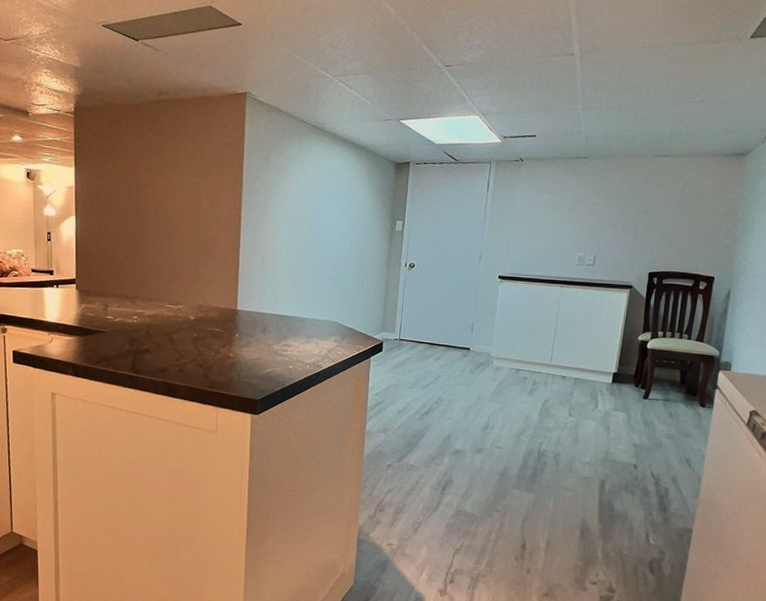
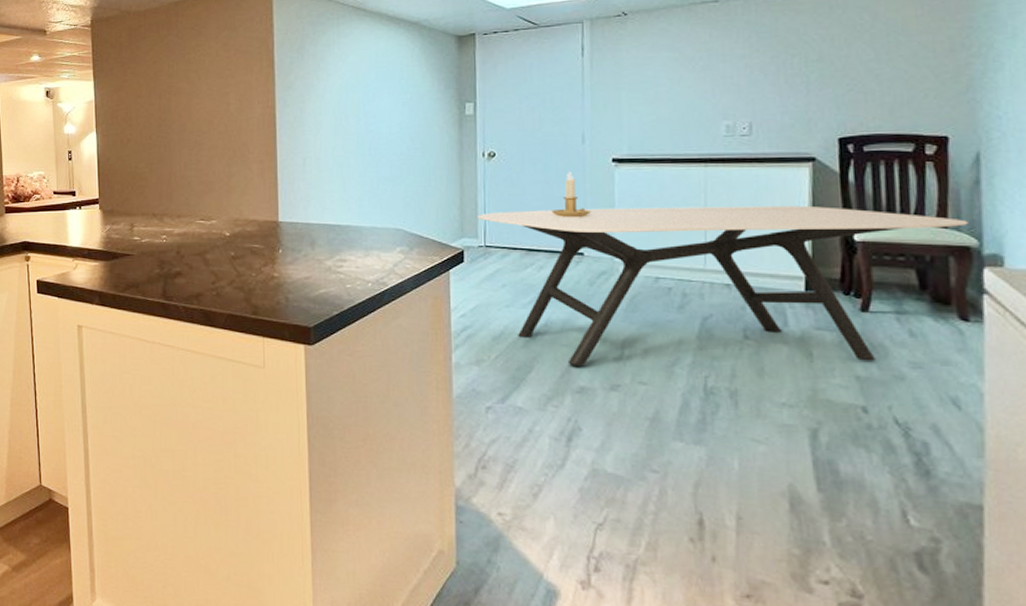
dining table: none [396,312,716,435] -> present [477,205,968,367]
candlestick: none [451,284,479,321] -> present [551,171,591,218]

